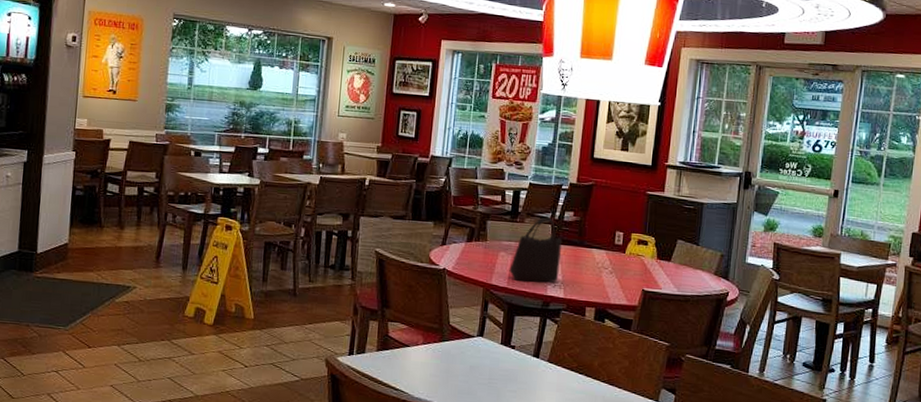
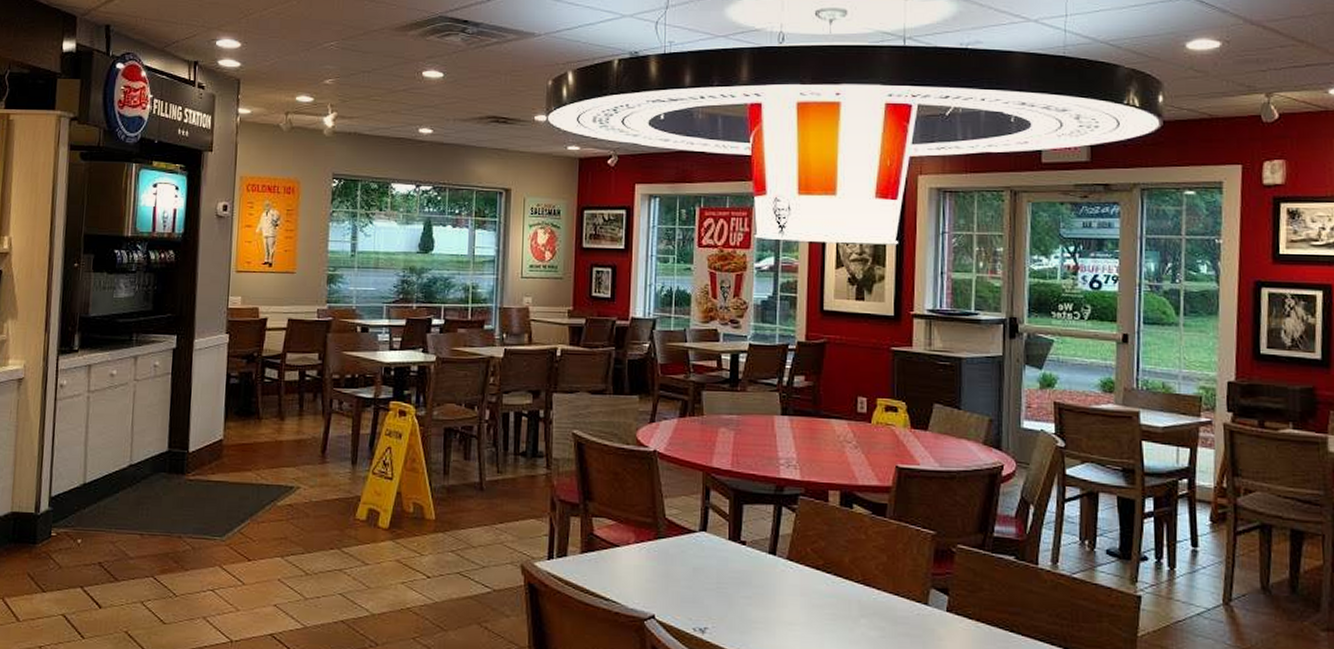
handbag: present [509,216,562,282] -> none [732,383,793,462]

